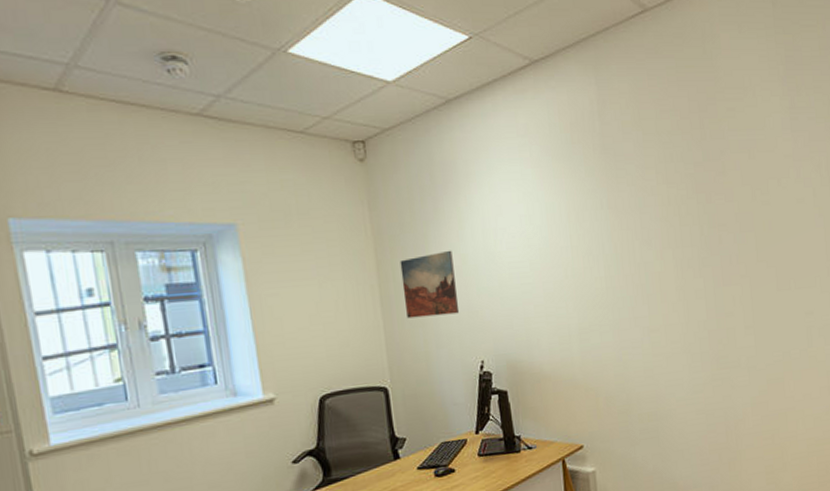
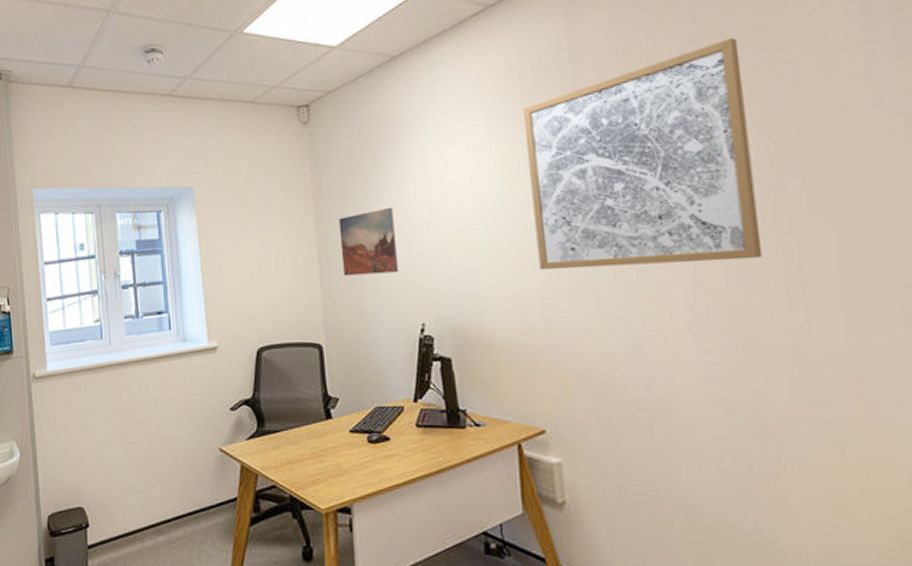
wall art: none [564,116,730,308] -> present [523,37,763,270]

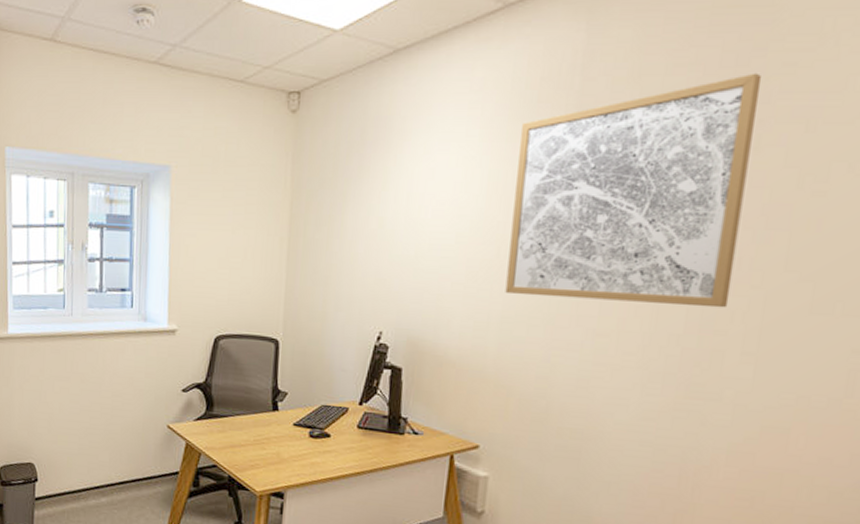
wall art: present [338,207,399,276] -> none [311,211,370,279]

